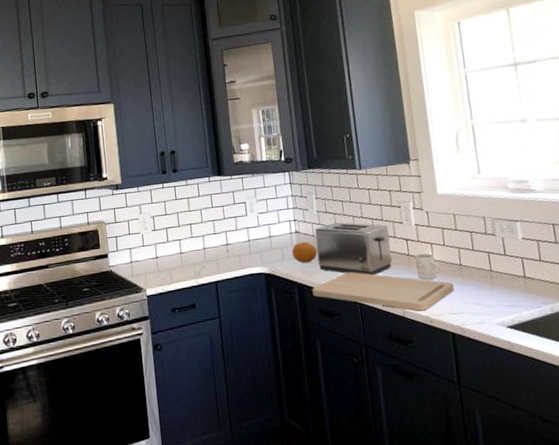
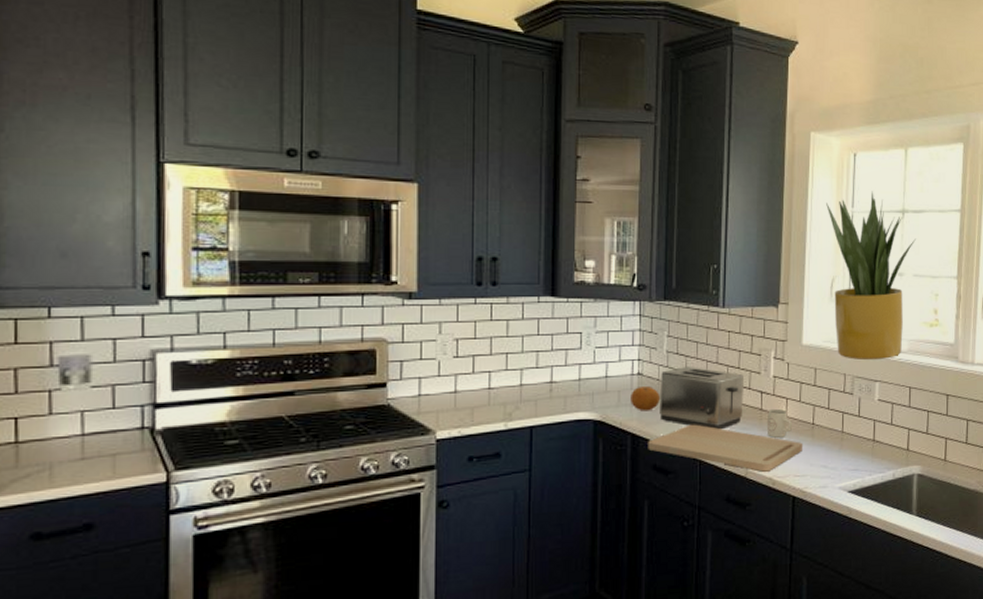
planter: none [439,51,538,203] -> present [826,191,916,361]

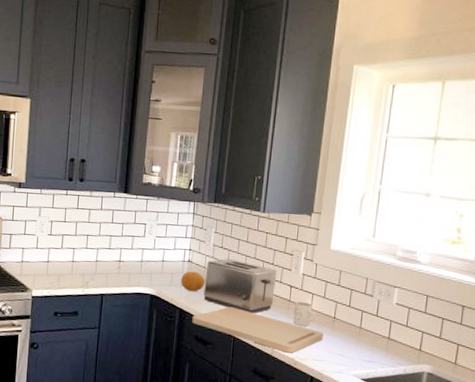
planter: present [826,191,916,361] -> none [361,119,446,269]

